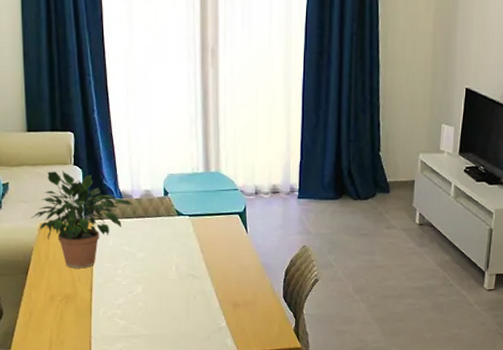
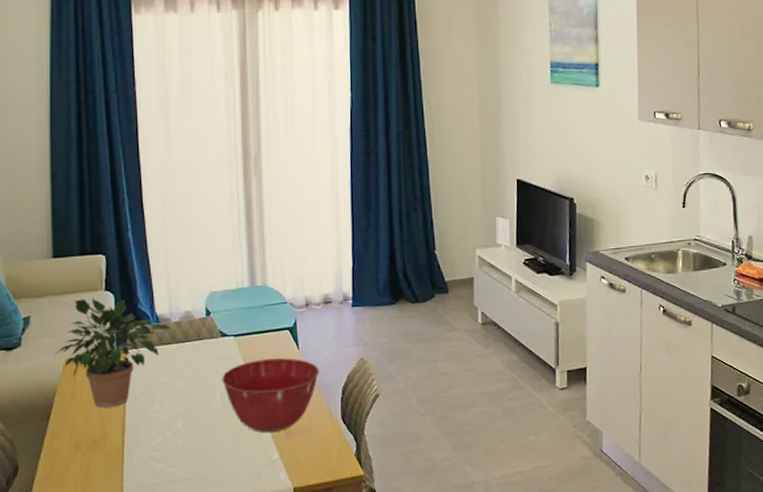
mixing bowl: none [177,239,265,304] -> present [222,358,319,433]

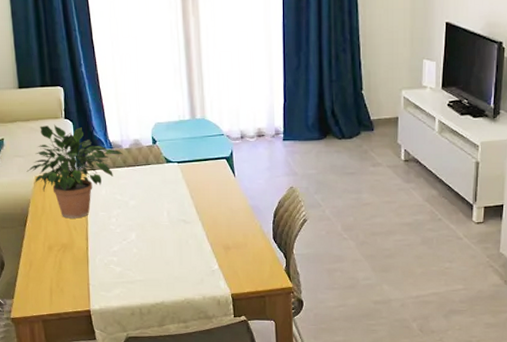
mixing bowl: present [222,358,319,433] -> none [168,184,253,247]

